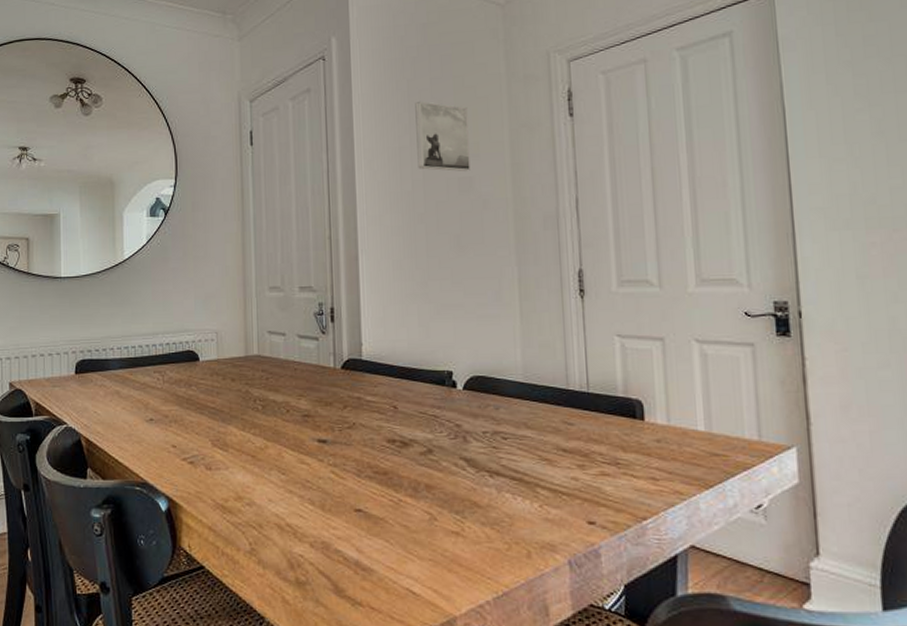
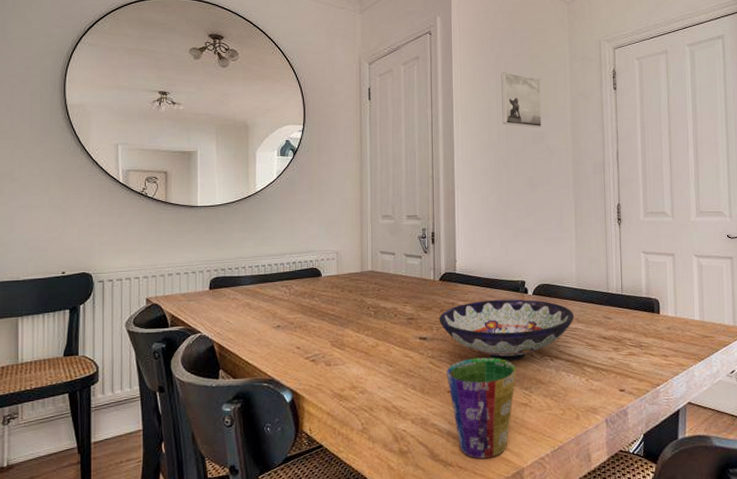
bowl: none [341,394,521,476] -> present [439,299,574,362]
cup: none [352,469,444,600] -> present [446,357,516,459]

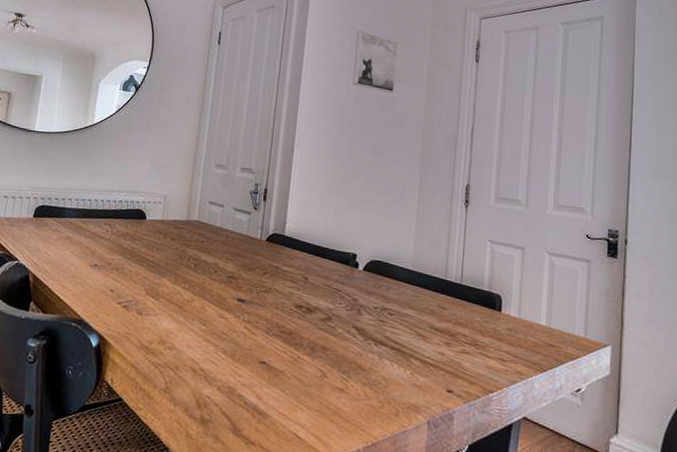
bowl: present [439,299,574,362] -> none [260,269,406,341]
cup: present [446,357,516,459] -> none [260,329,336,443]

